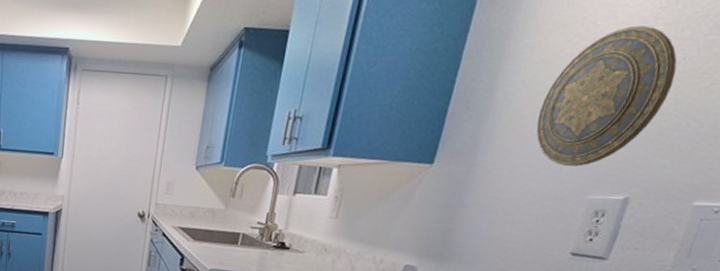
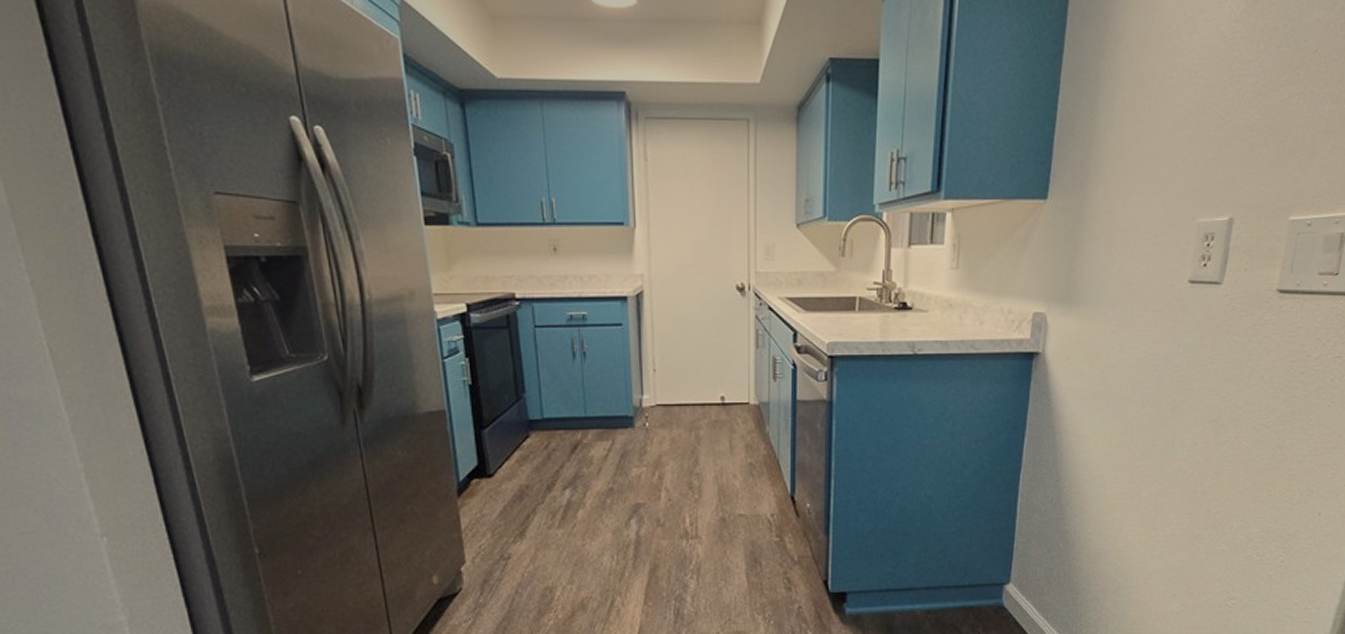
decorative plate: present [536,25,678,167] -> none [1140,40,1258,191]

